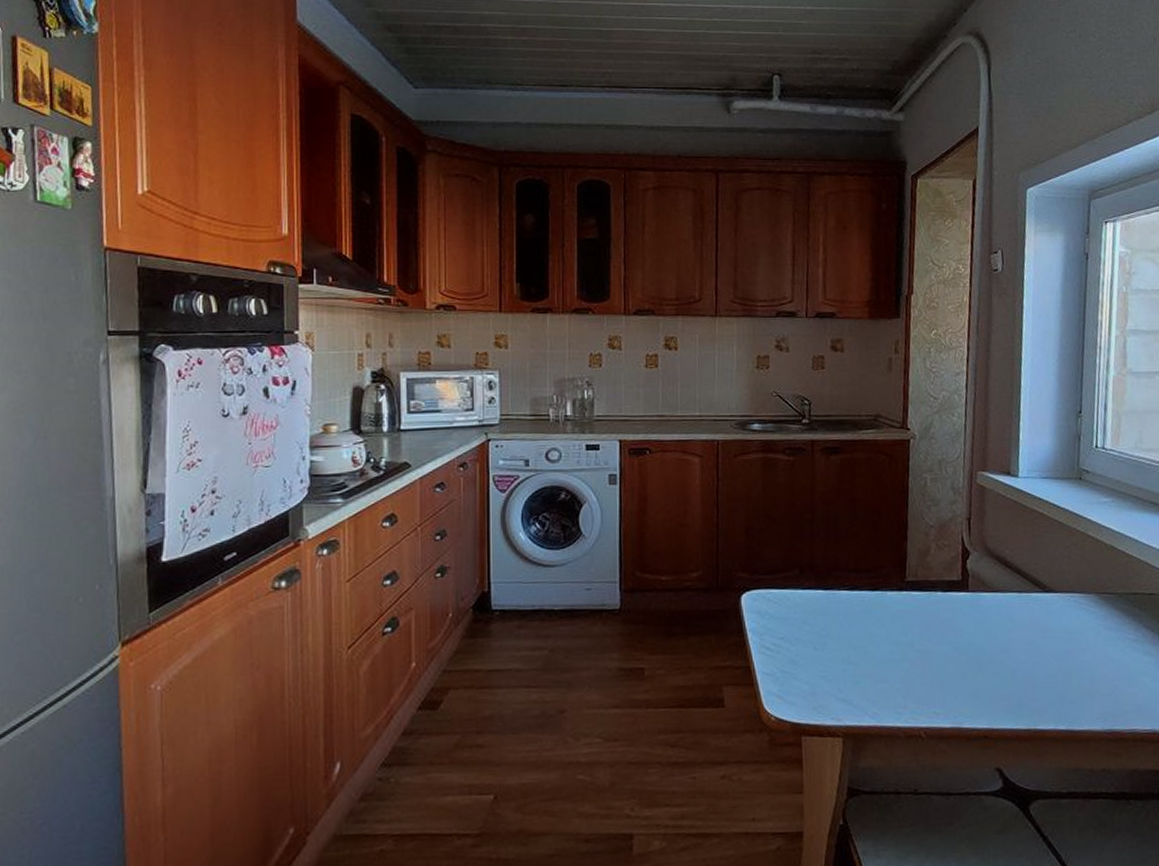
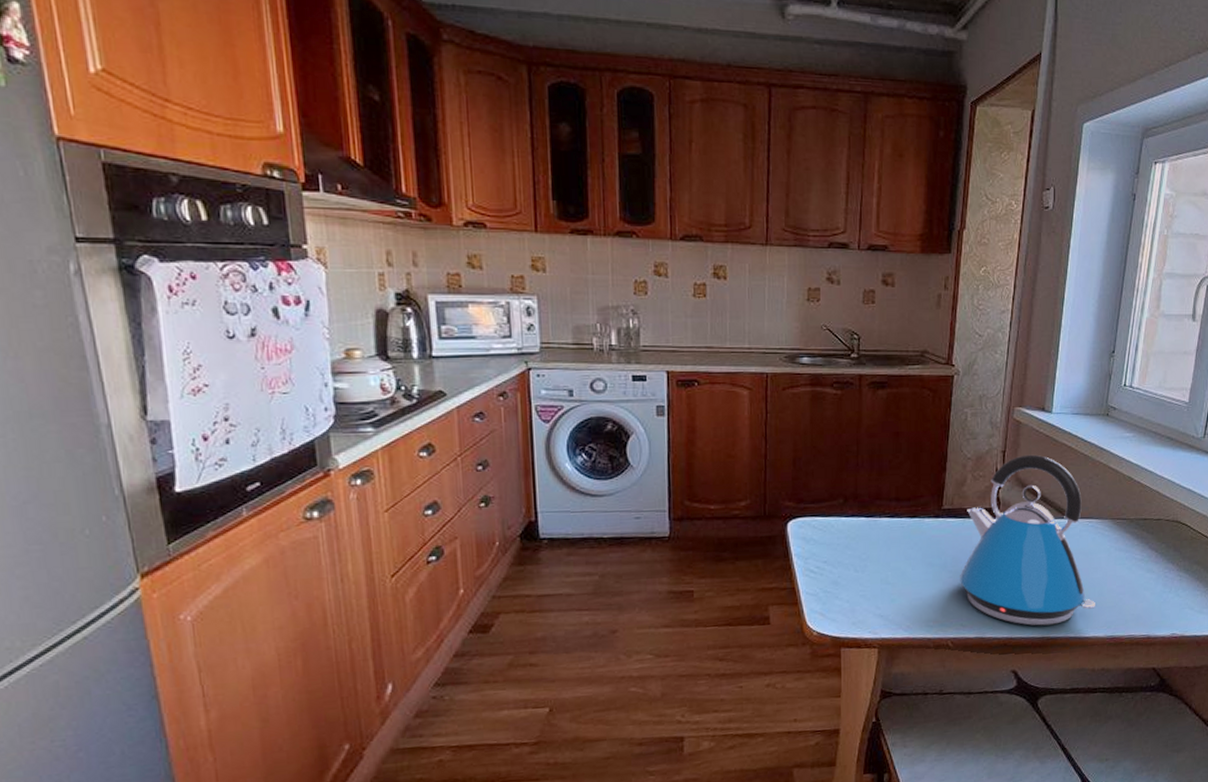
kettle: none [929,522,1087,716] -> present [960,454,1095,626]

